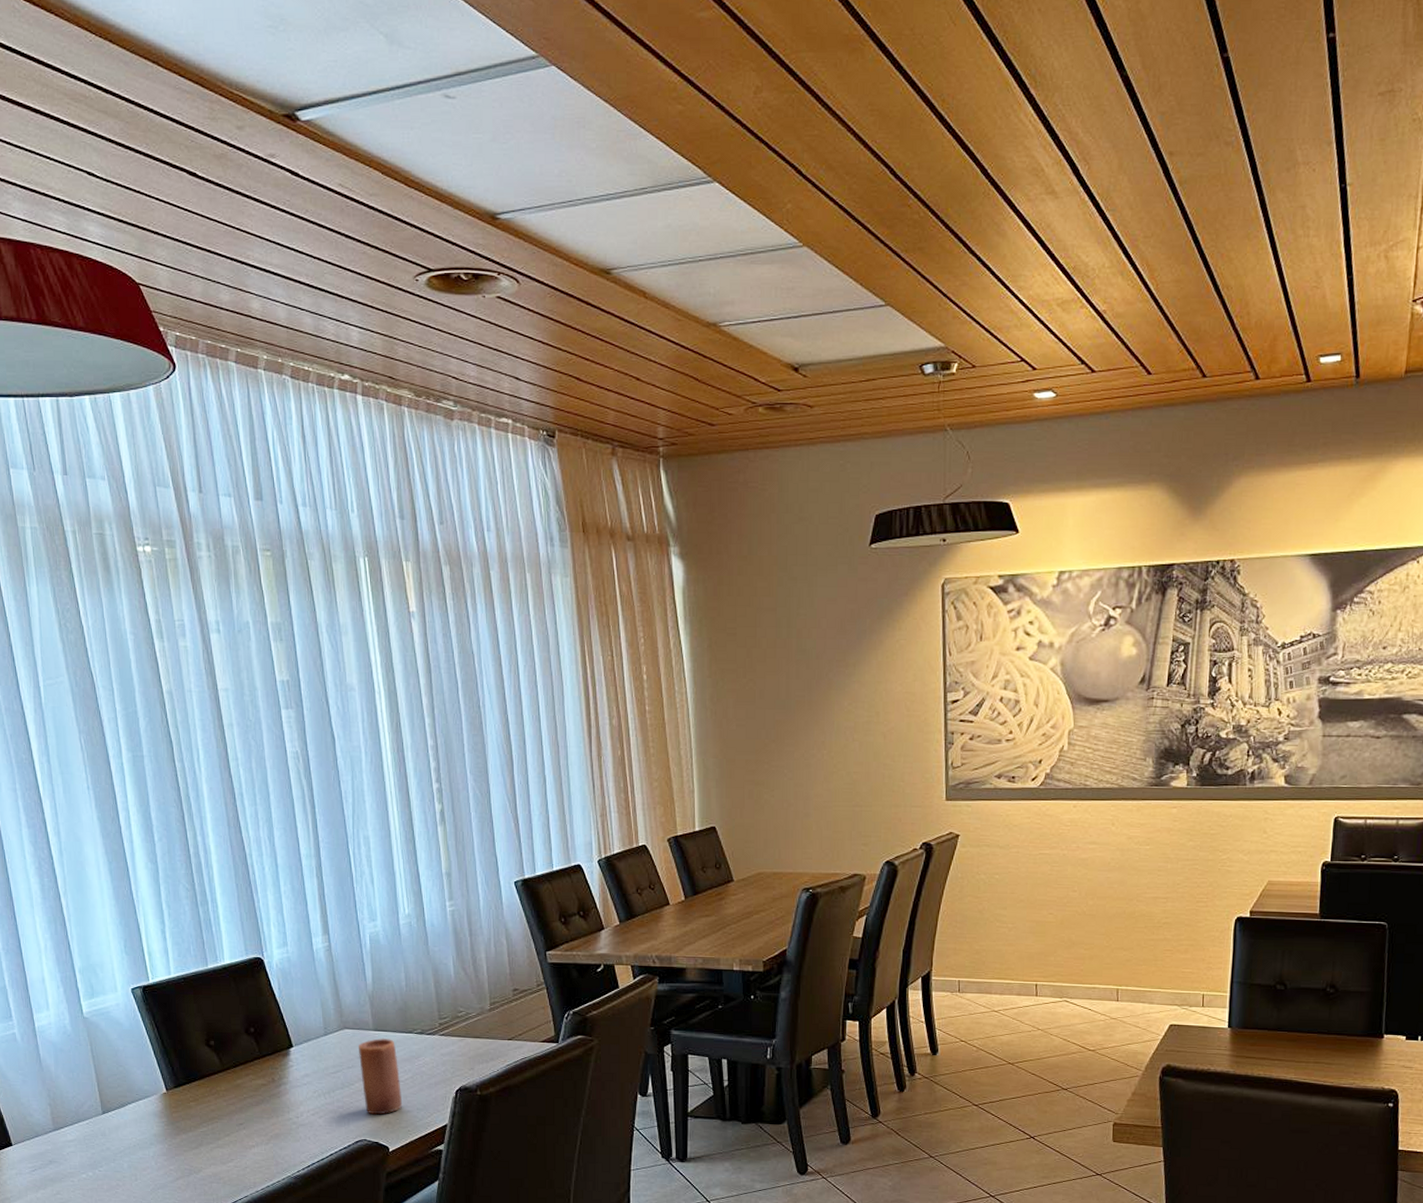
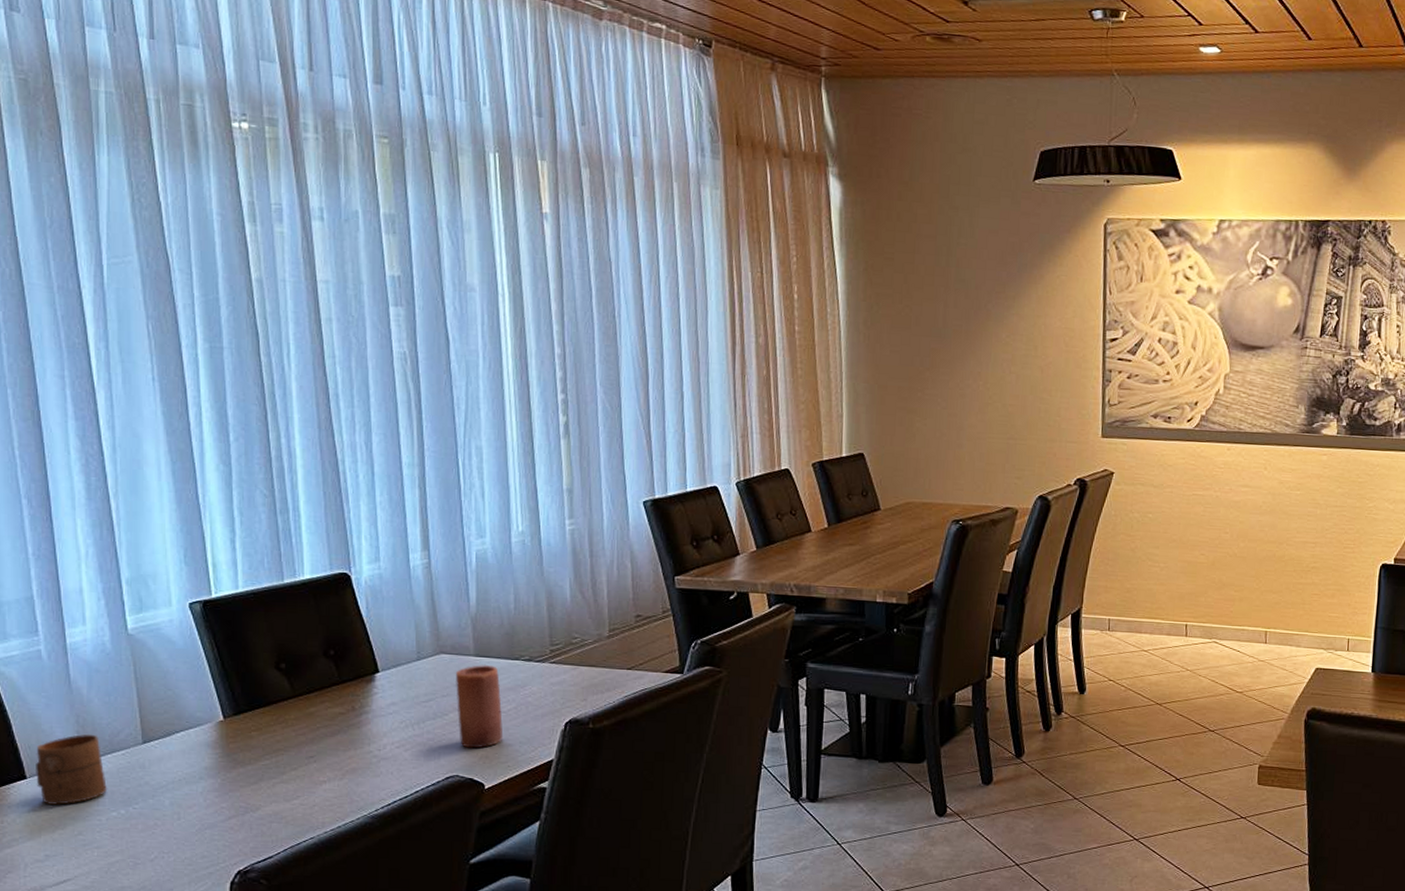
cup: none [18,1106,77,1169] -> present [36,734,108,806]

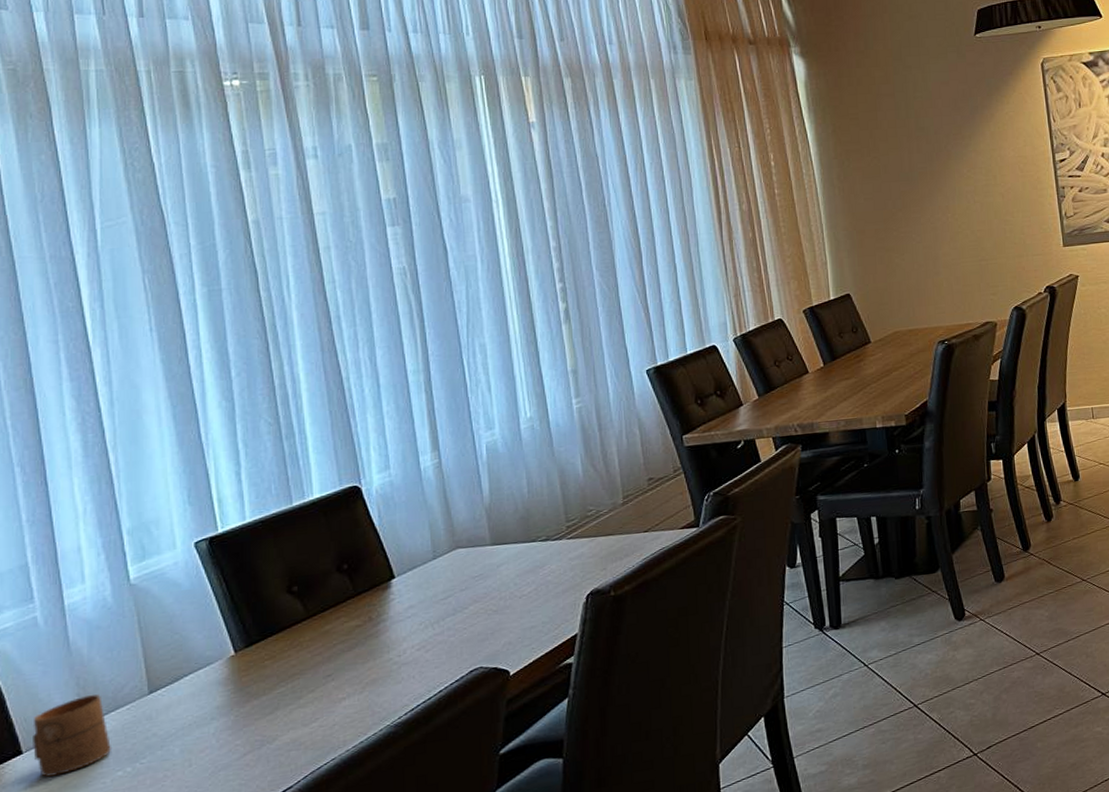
candle: present [456,664,504,749] -> none [474,551,526,638]

